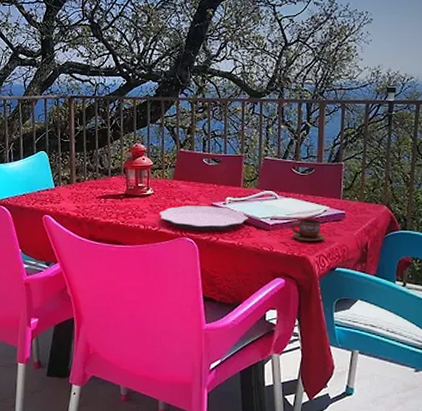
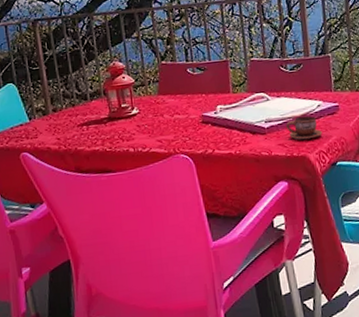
plate: present [159,206,248,231] -> none [147,117,242,146]

